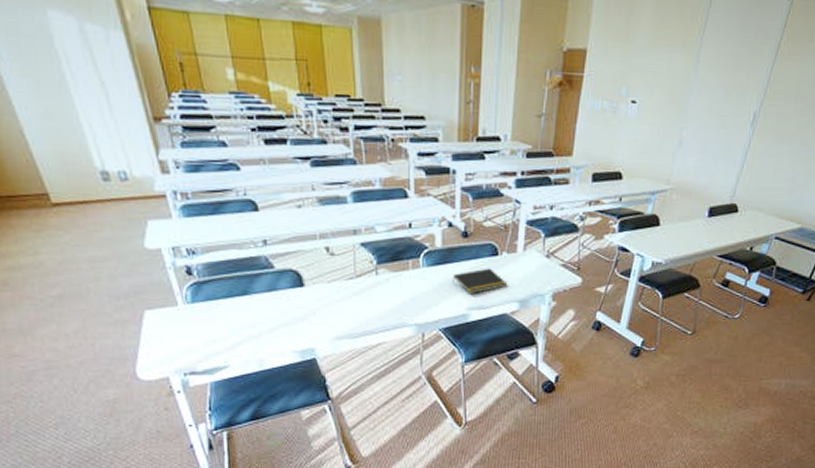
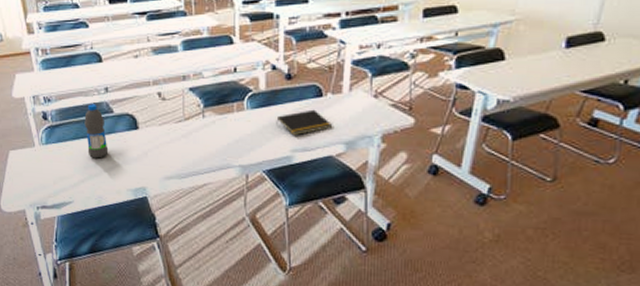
water bottle: none [239,258,270,318] -> present [84,104,109,159]

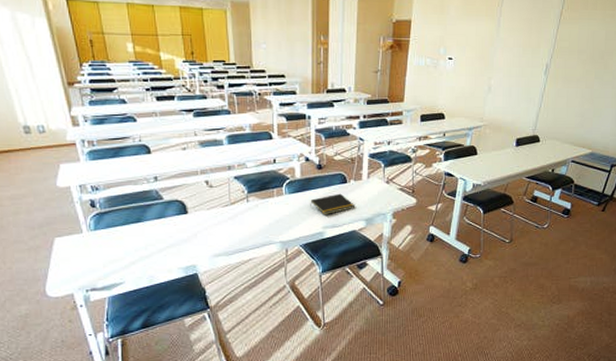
water bottle: present [84,104,109,159] -> none [134,192,159,241]

